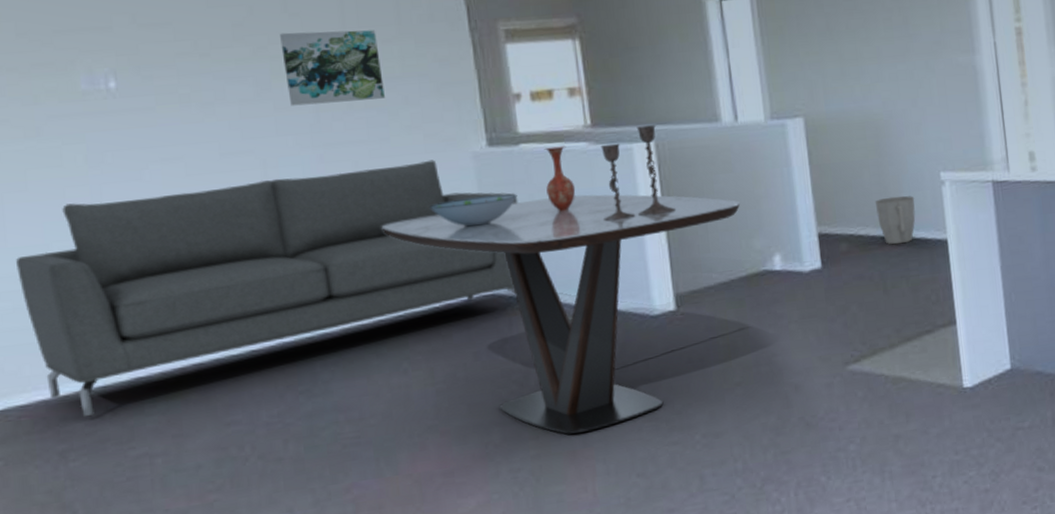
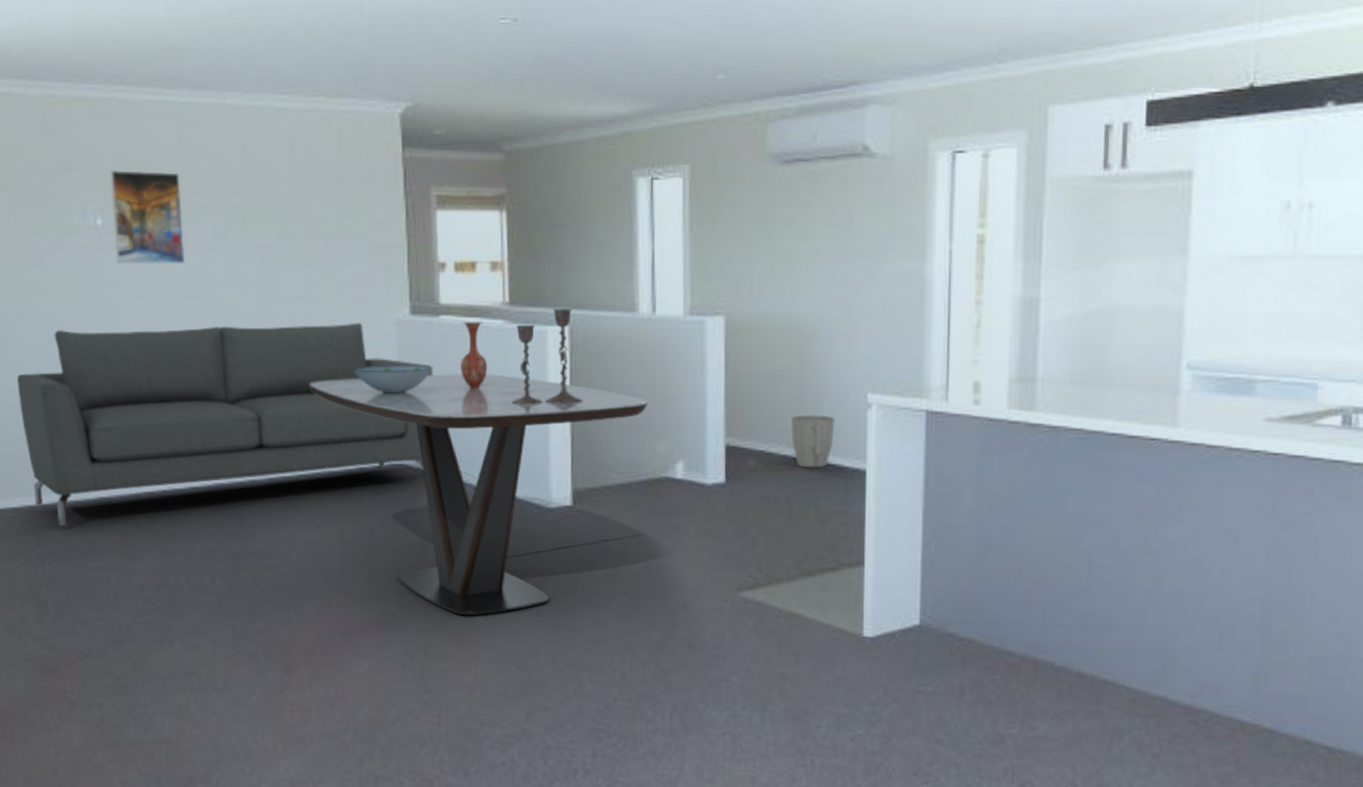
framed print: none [121,27,223,126] -> present [109,169,185,264]
wall art: present [280,30,385,106] -> none [238,183,323,257]

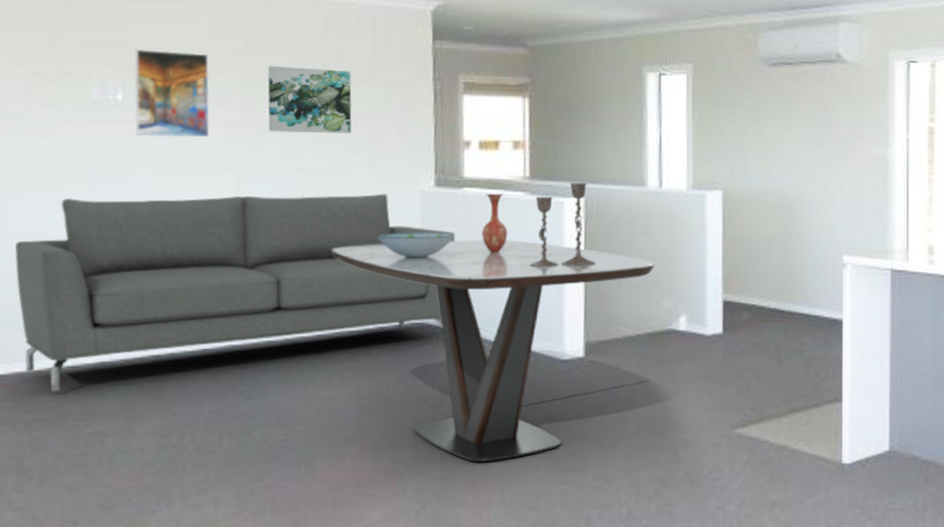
wall art: none [238,183,323,257] -> present [268,65,352,133]
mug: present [790,414,835,468] -> none [779,273,817,319]

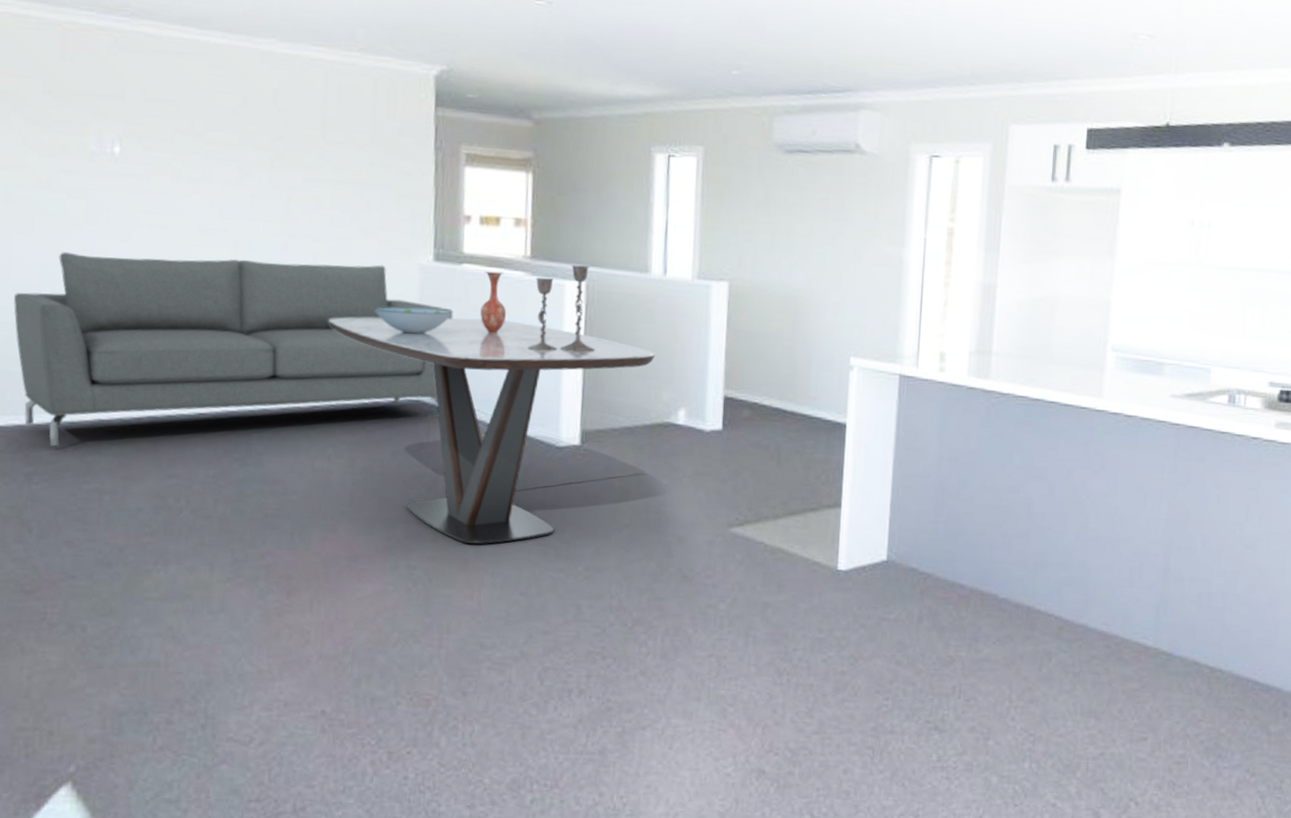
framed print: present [134,48,210,138] -> none [131,100,208,197]
wall art: present [268,65,352,133] -> none [266,125,351,201]

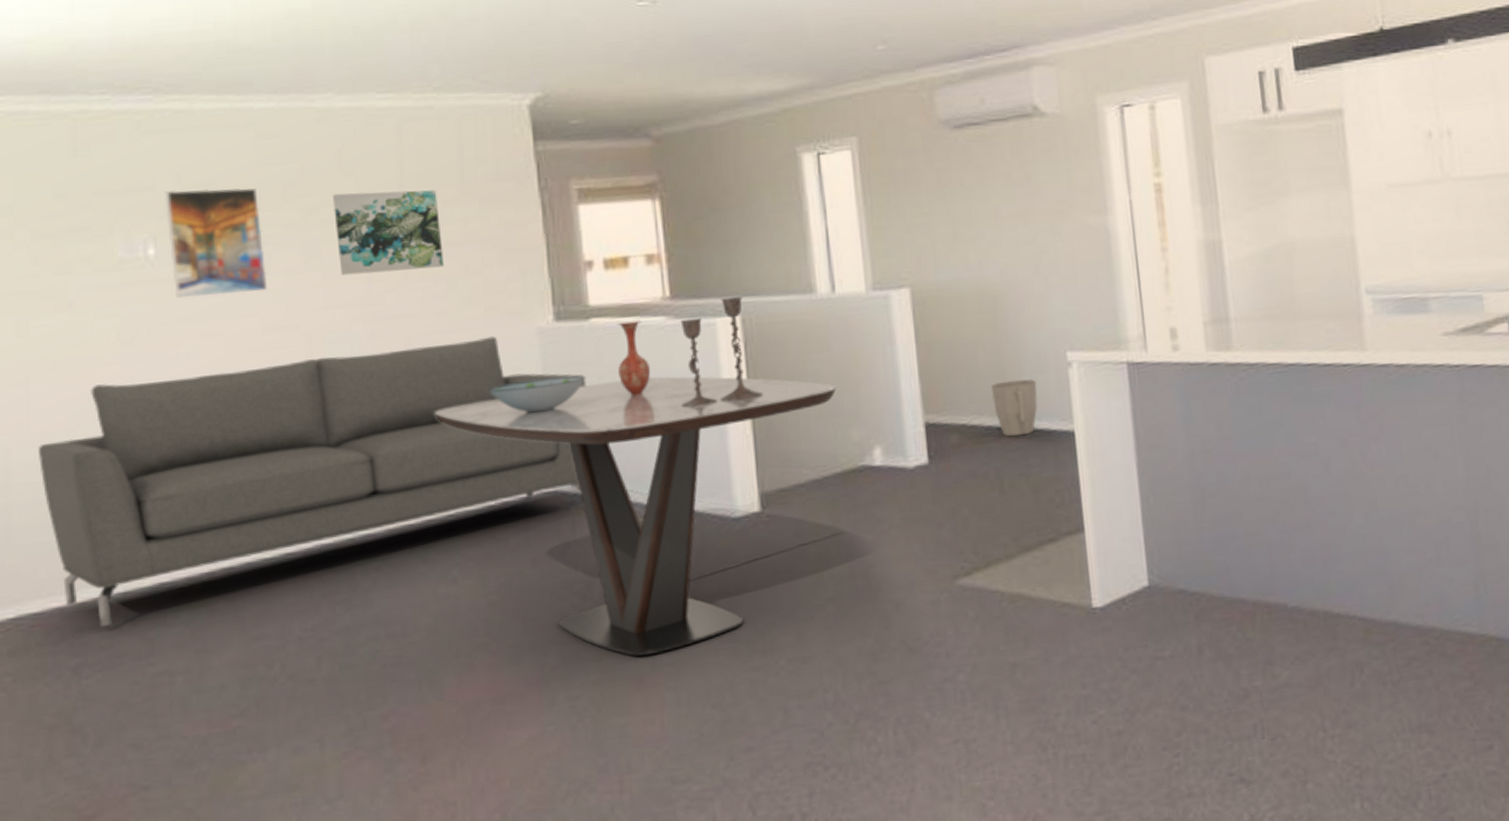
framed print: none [131,100,208,197] -> present [163,187,268,298]
wall art: none [266,125,351,201] -> present [333,190,444,276]
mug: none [783,373,822,420] -> present [990,379,1038,437]

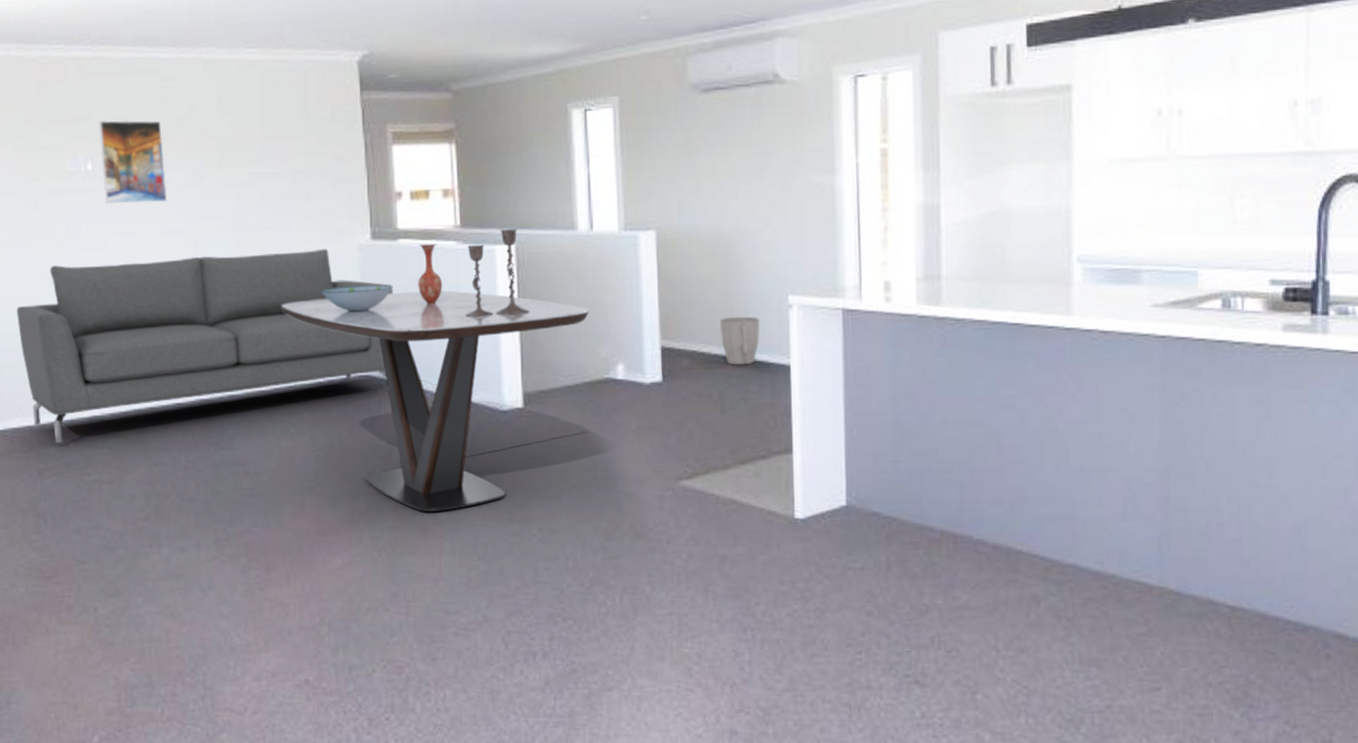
wall art: present [333,190,444,276] -> none [213,128,291,193]

